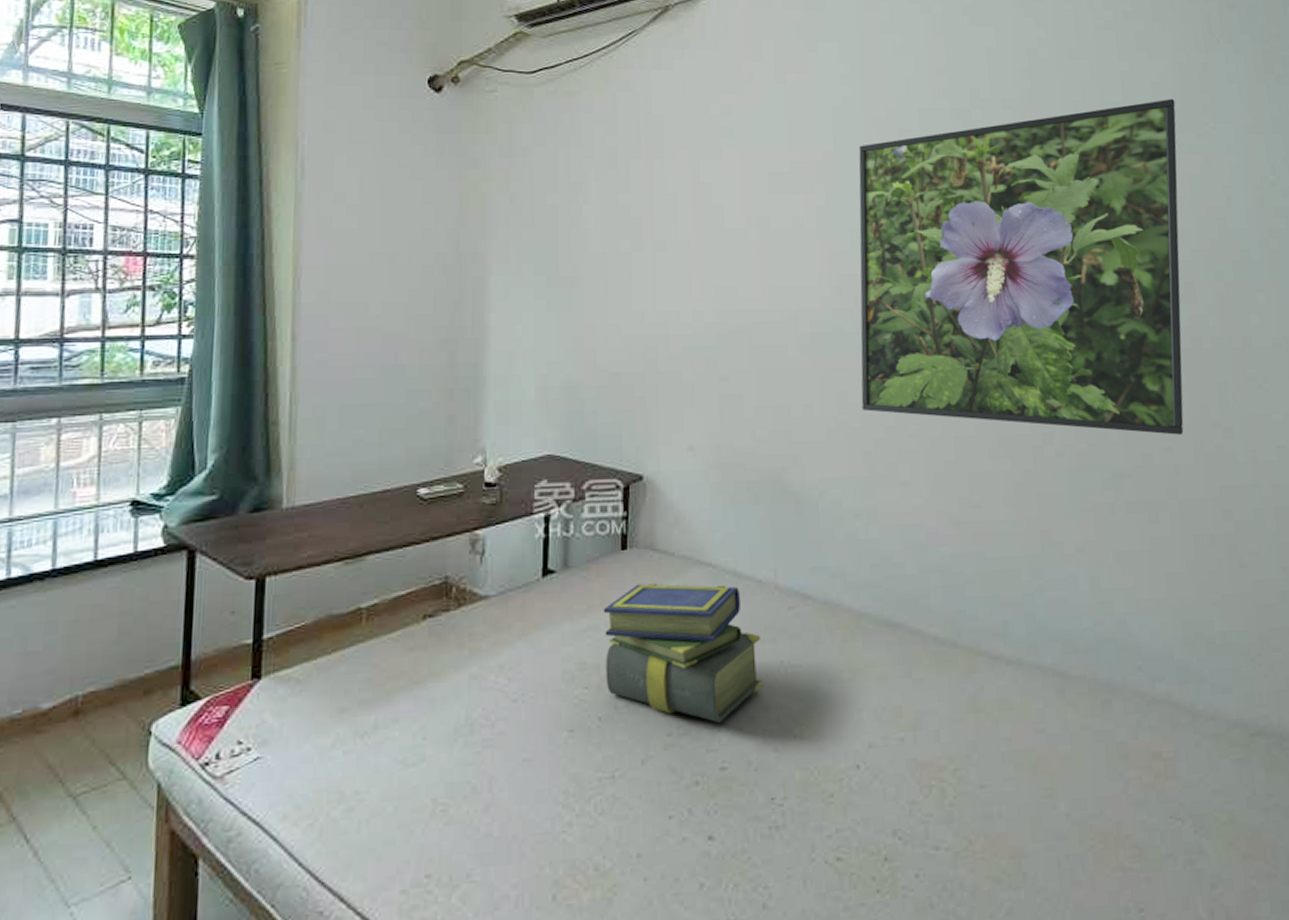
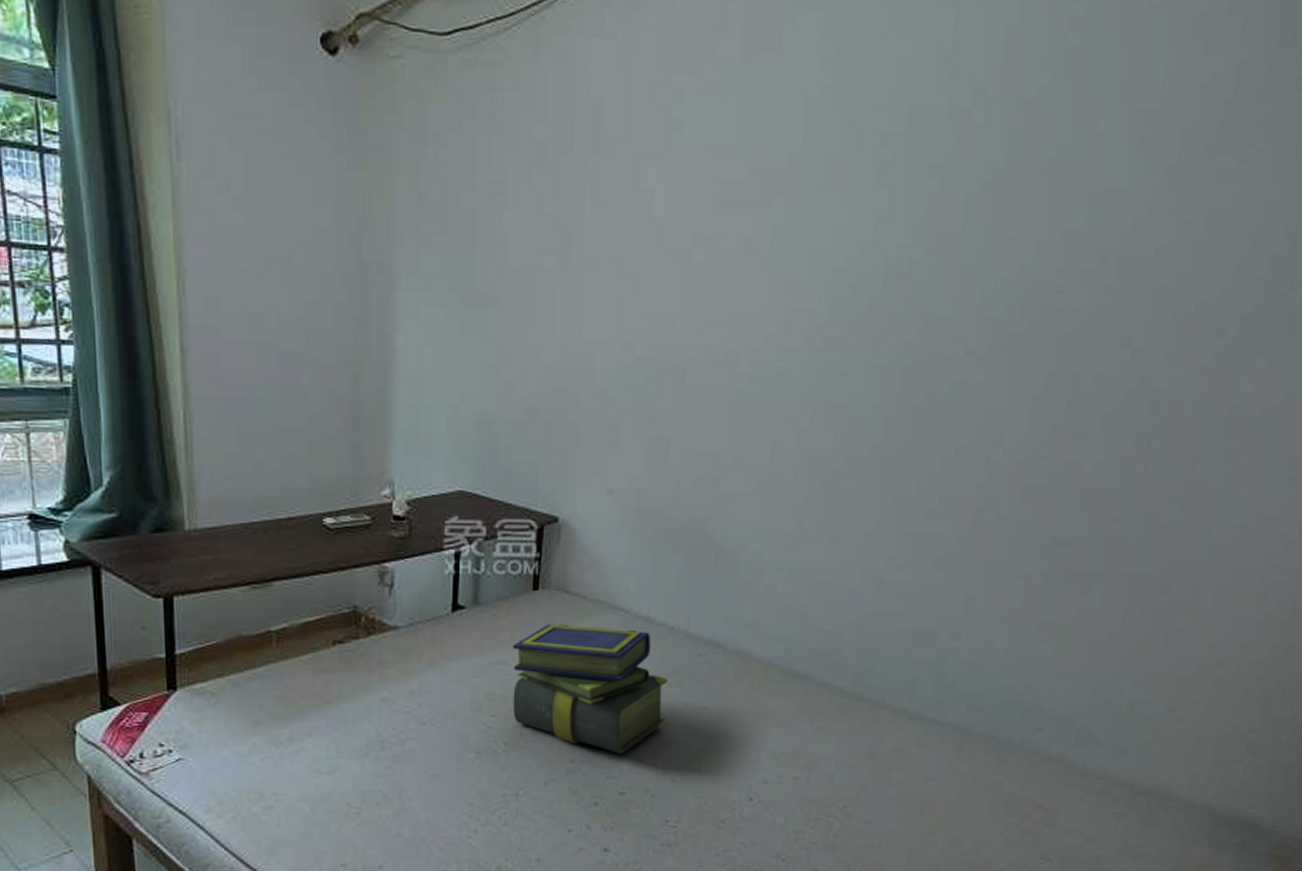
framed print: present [858,98,1184,435] -> none [797,108,1223,506]

